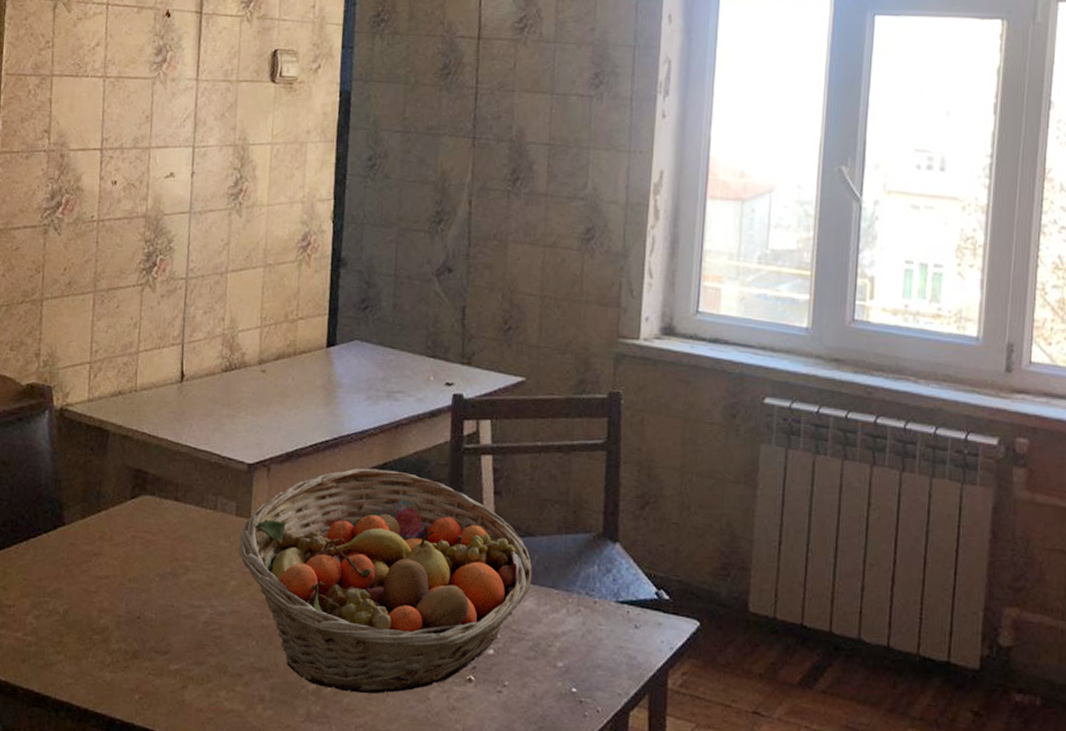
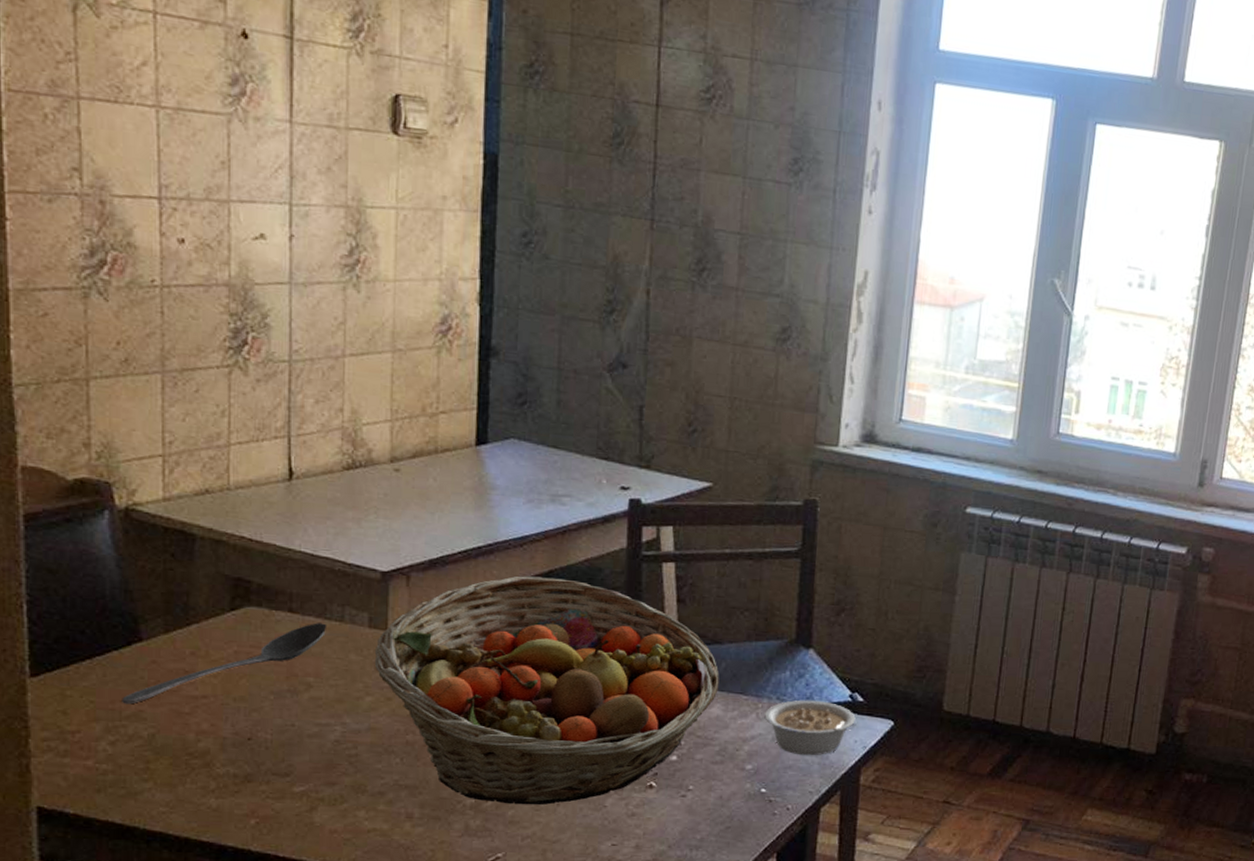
stirrer: none [46,510,204,583] -> present [122,623,327,705]
legume: none [574,596,662,656] -> present [764,700,856,756]

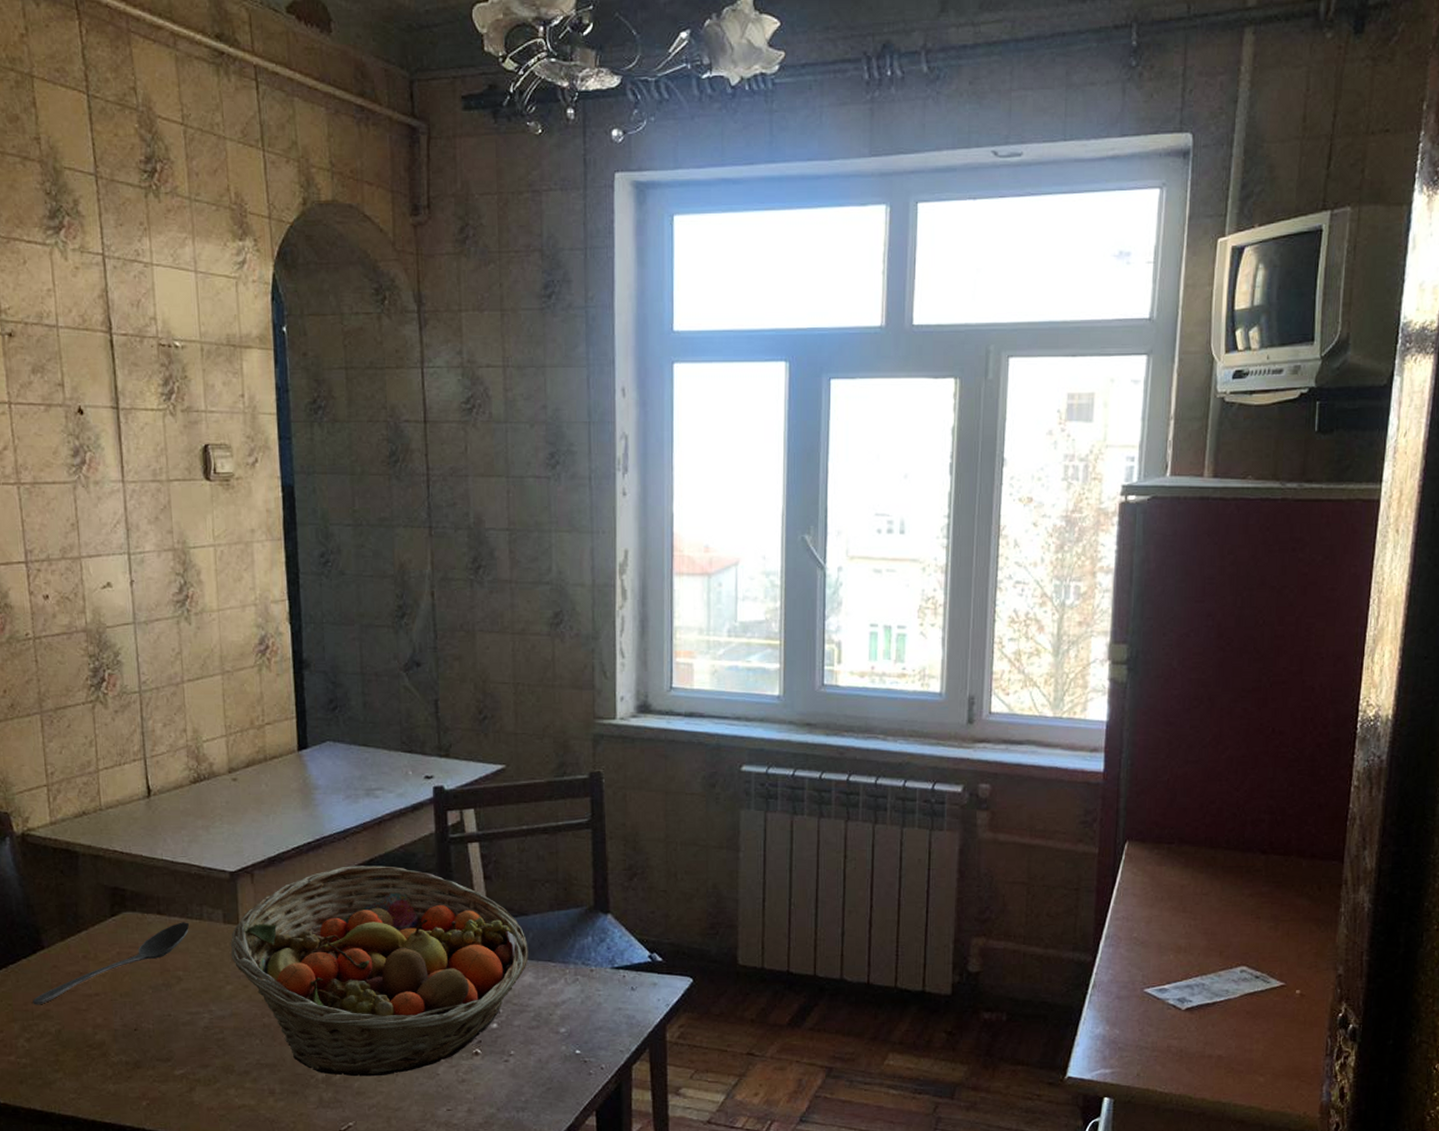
legume: present [764,700,856,756] -> none [572,963,657,1017]

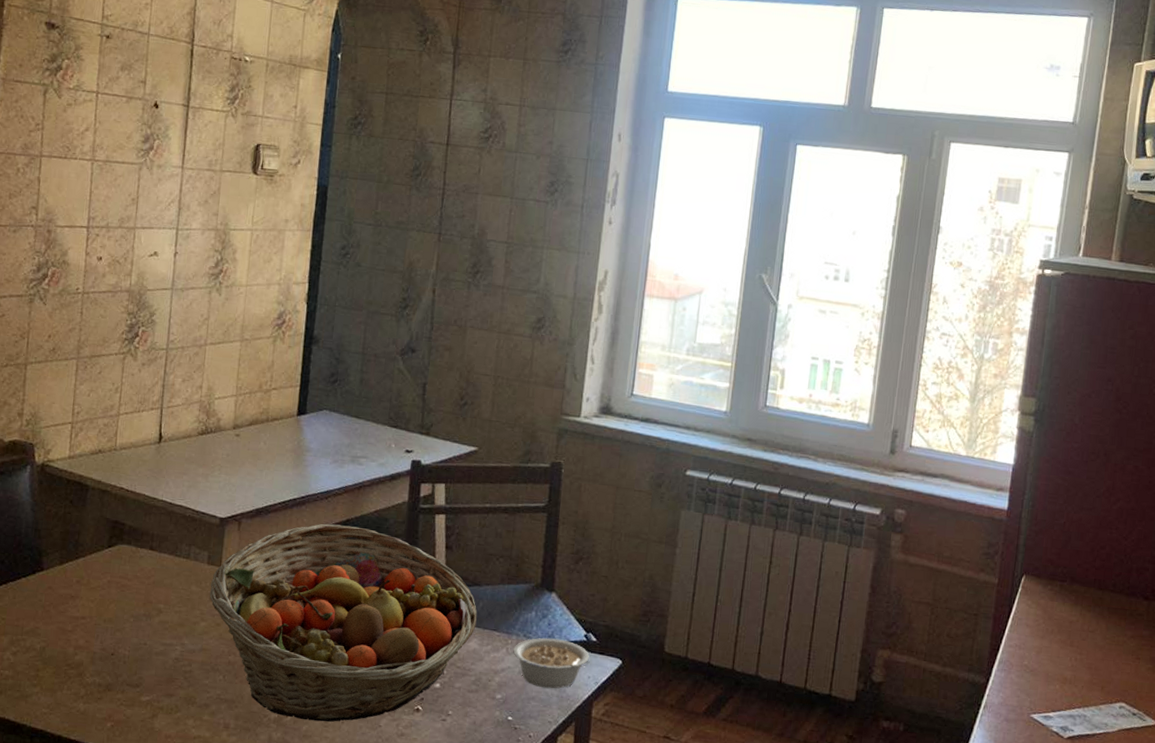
stirrer: present [32,922,190,1005] -> none [24,559,177,622]
legume: none [572,963,657,1017] -> present [513,638,590,689]

